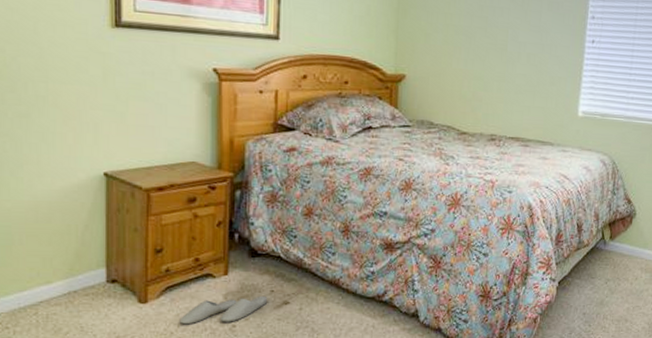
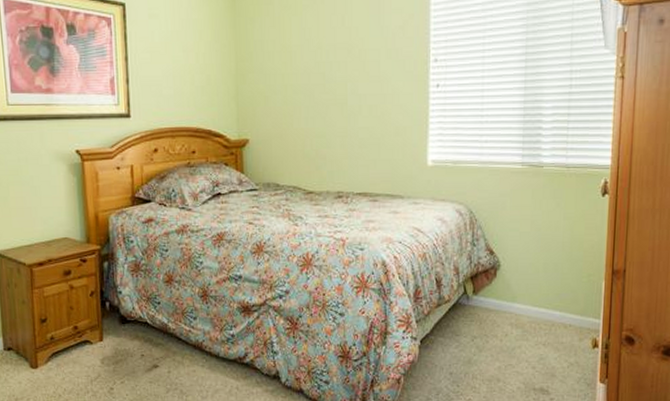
slippers: present [179,295,268,325] -> none [65,360,140,388]

